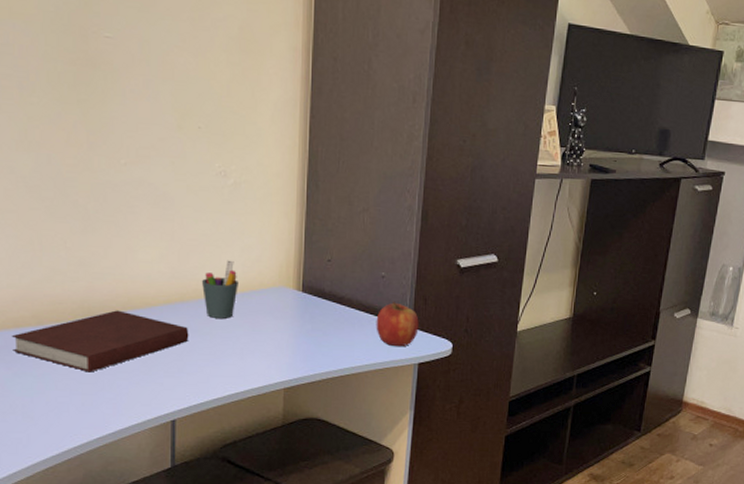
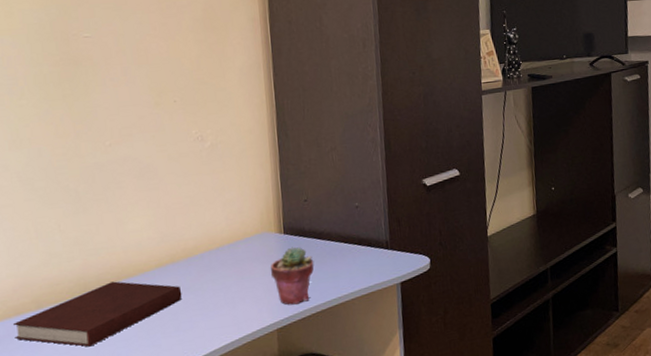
pen holder: present [201,260,238,319] -> none [189,215,224,274]
potted succulent: none [283,307,331,367] -> present [270,247,315,305]
apple: present [376,301,419,347] -> none [355,227,397,271]

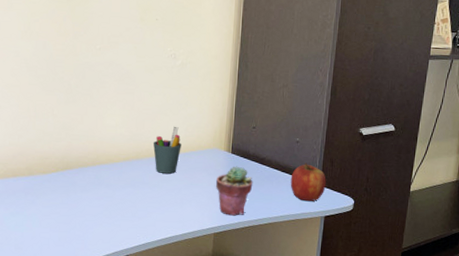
notebook: present [12,281,182,347] -> none [10,165,142,214]
pen holder: none [189,215,224,274] -> present [153,126,182,174]
apple: none [355,227,397,271] -> present [290,162,326,202]

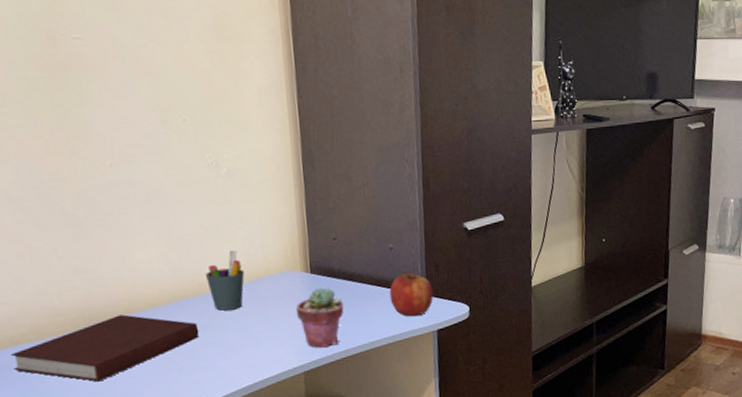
notebook: none [10,165,142,214] -> present [10,314,199,382]

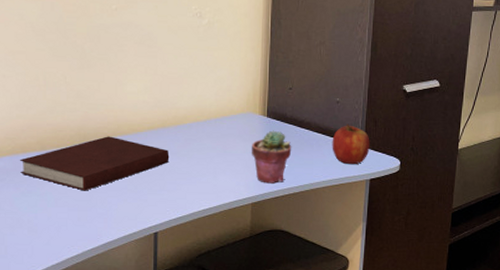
pen holder: present [205,250,245,311] -> none [180,90,212,142]

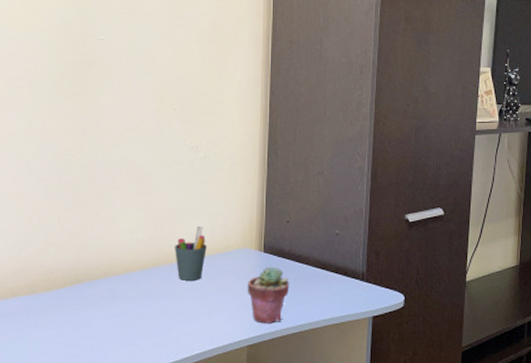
notebook: present [19,136,170,191] -> none [8,277,163,336]
pen holder: none [180,90,212,142] -> present [174,226,207,280]
apple: present [332,124,370,165] -> none [332,257,372,301]

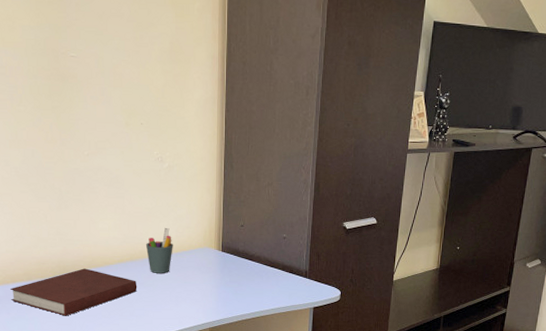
notebook: none [8,277,163,336] -> present [9,268,137,316]
potted succulent: present [247,266,290,324] -> none [208,263,244,311]

